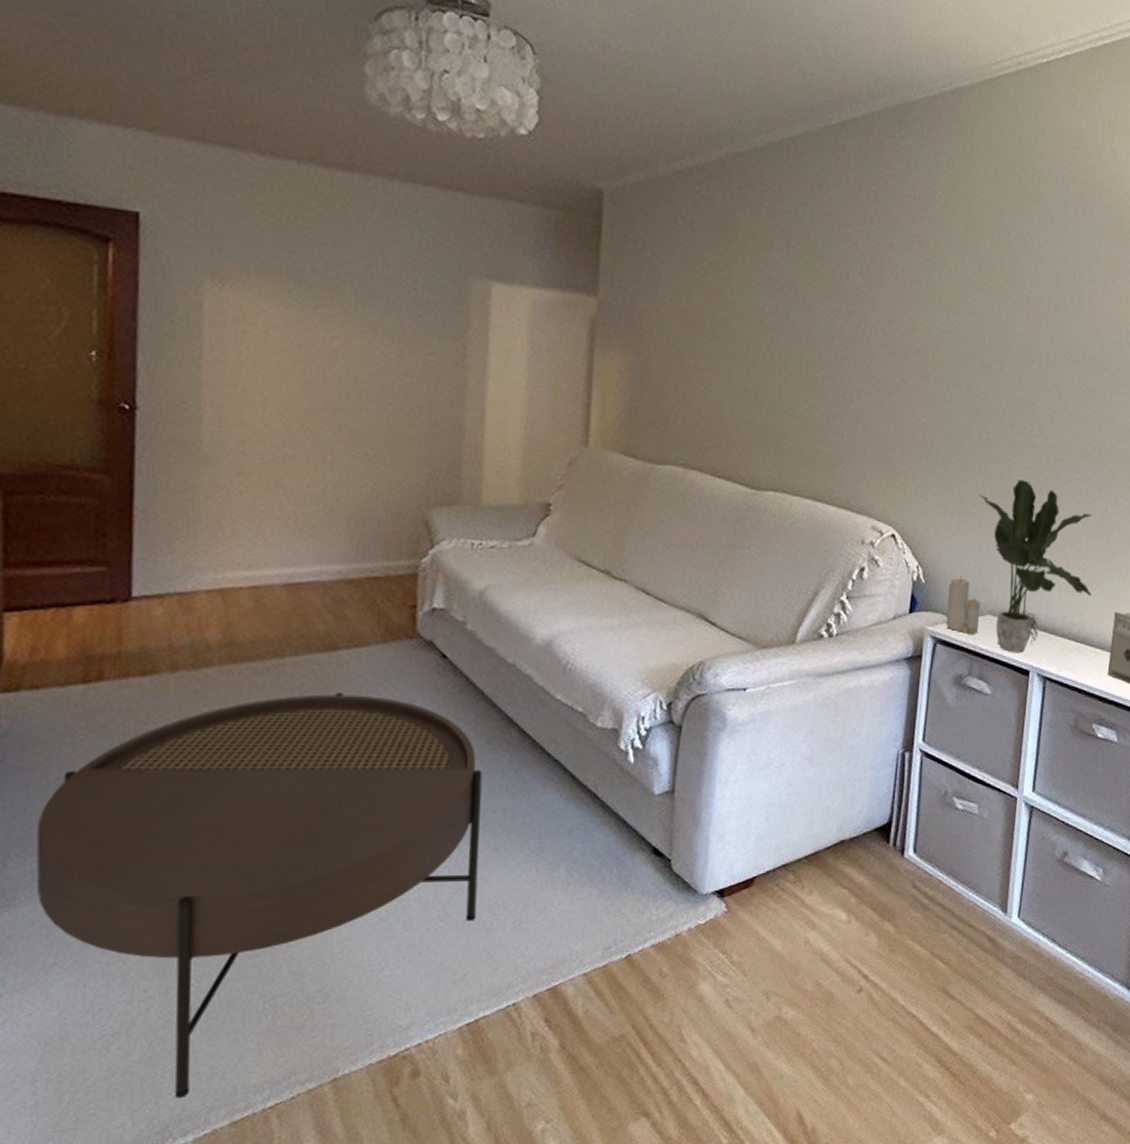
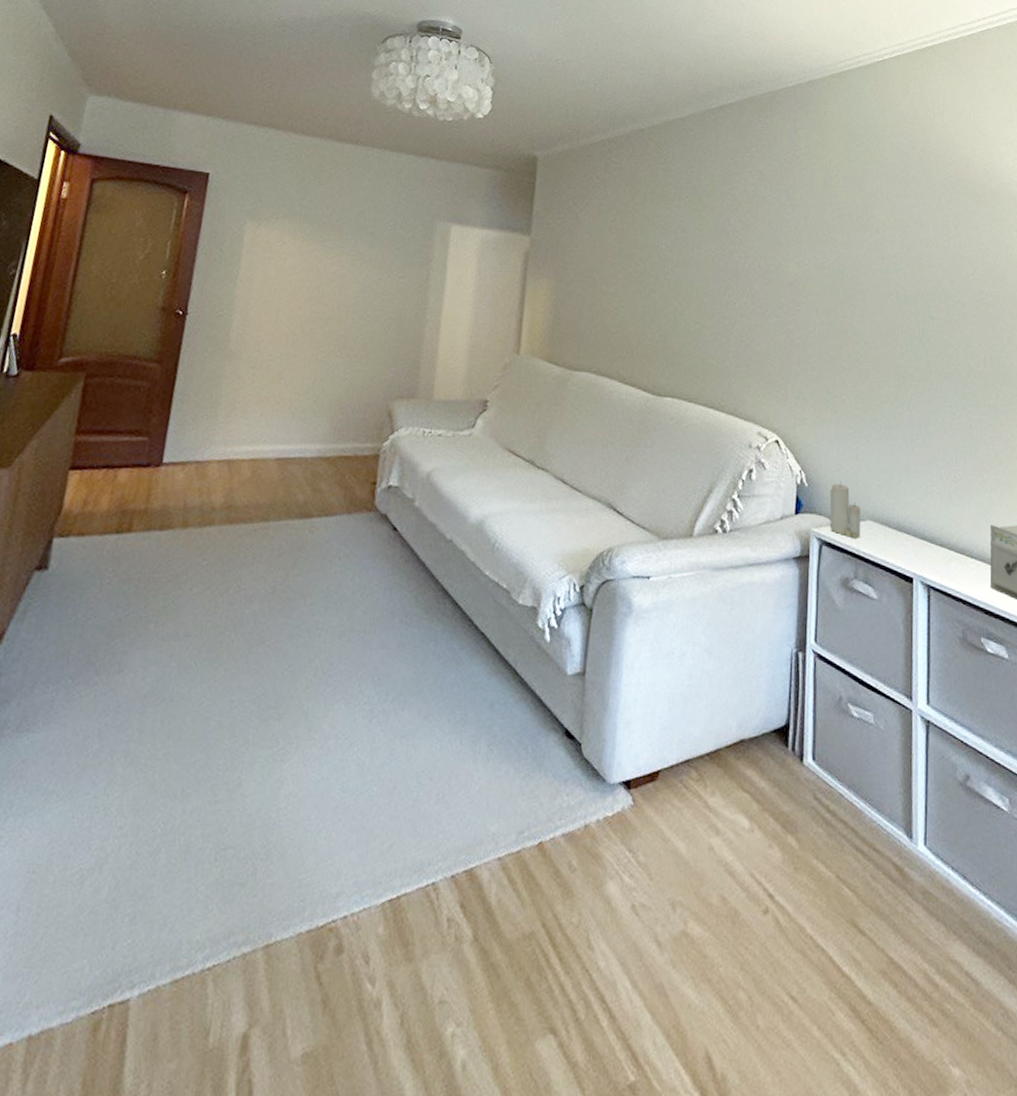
coffee table: present [36,691,483,1098] -> none [51,555,420,946]
potted plant: present [979,479,1092,654] -> none [852,396,966,560]

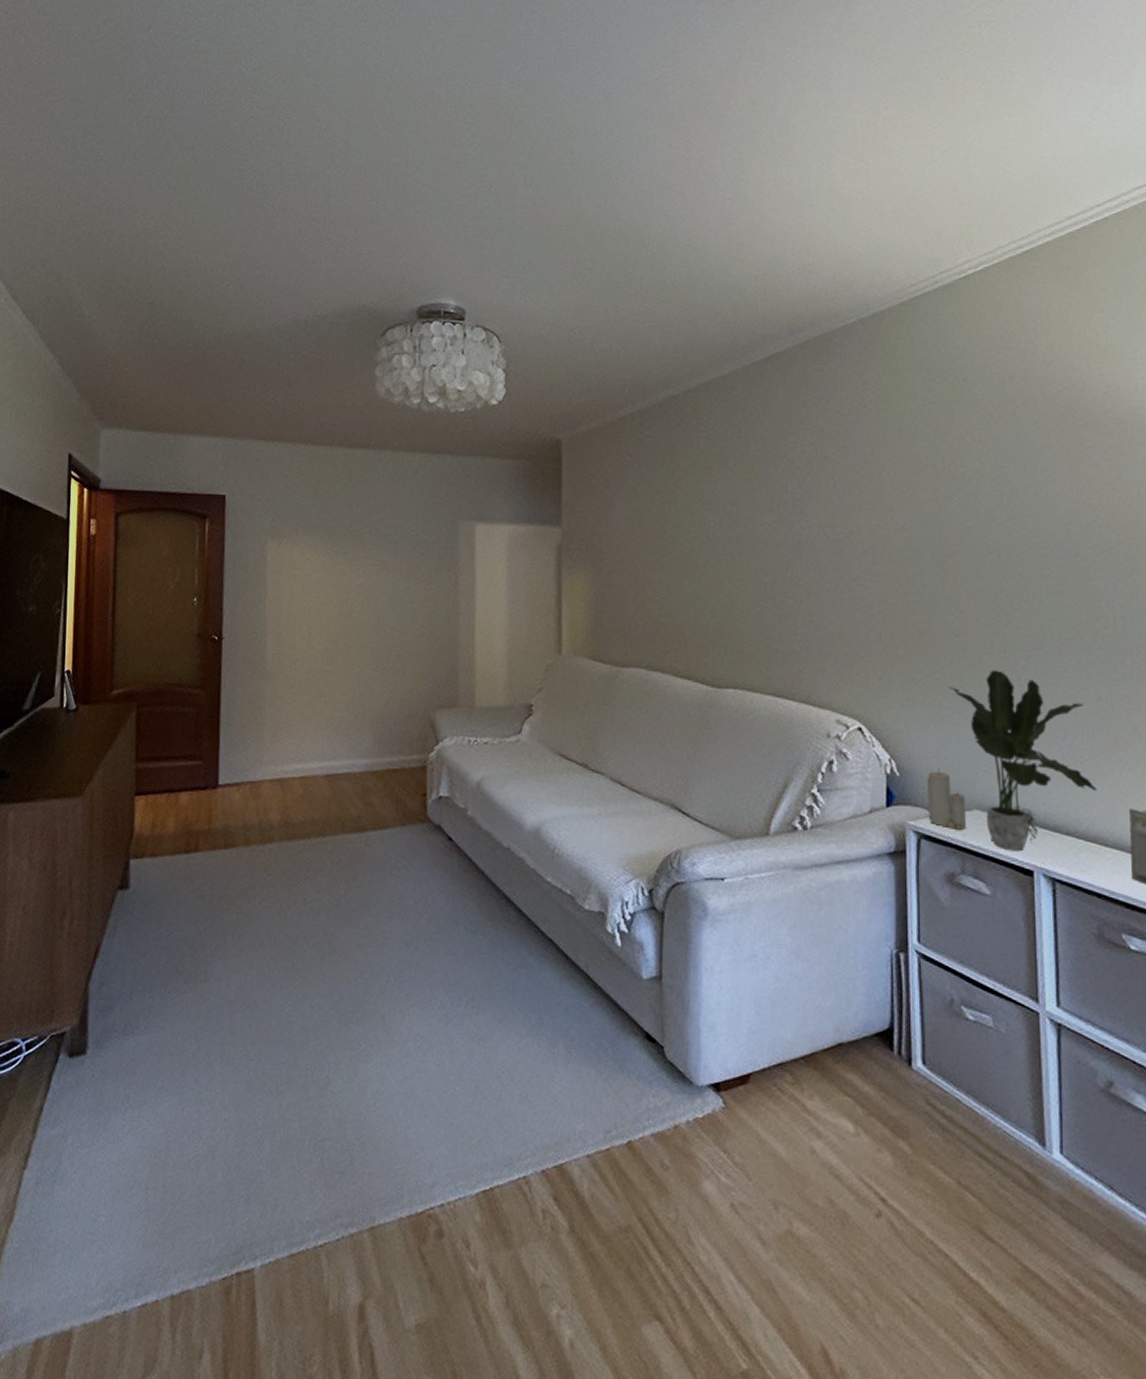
potted plant: none [852,396,966,560] -> present [949,670,1097,852]

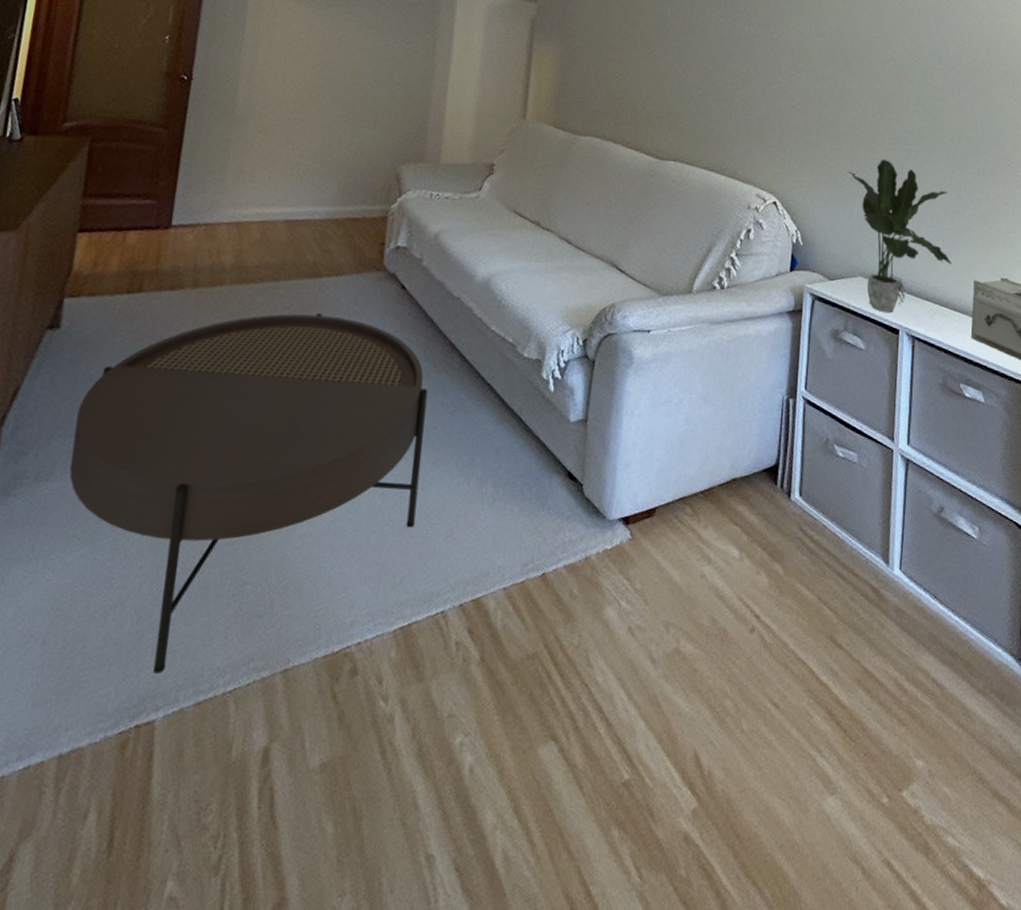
coffee table: none [151,867,487,1224] -> present [69,312,428,674]
candle: present [926,768,967,830] -> none [822,240,852,293]

